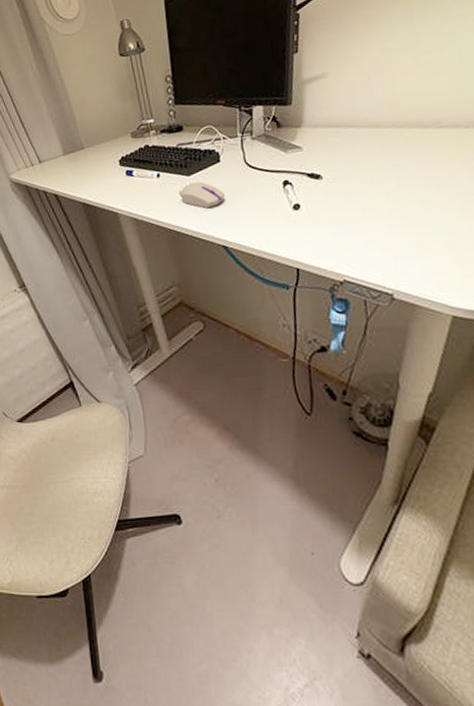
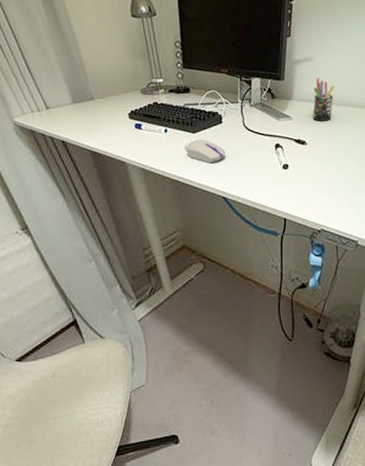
pen holder: none [328,97,357,150] -> present [313,78,335,121]

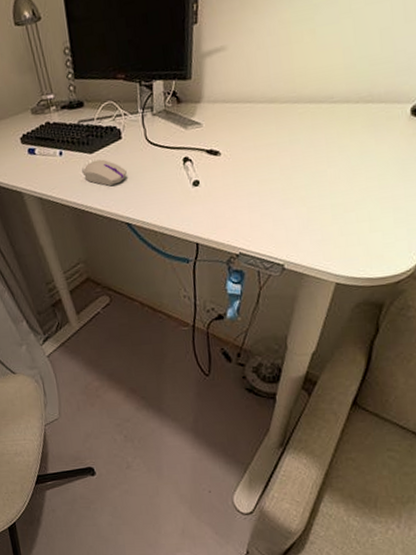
pen holder: present [313,78,335,121] -> none [227,71,255,126]

